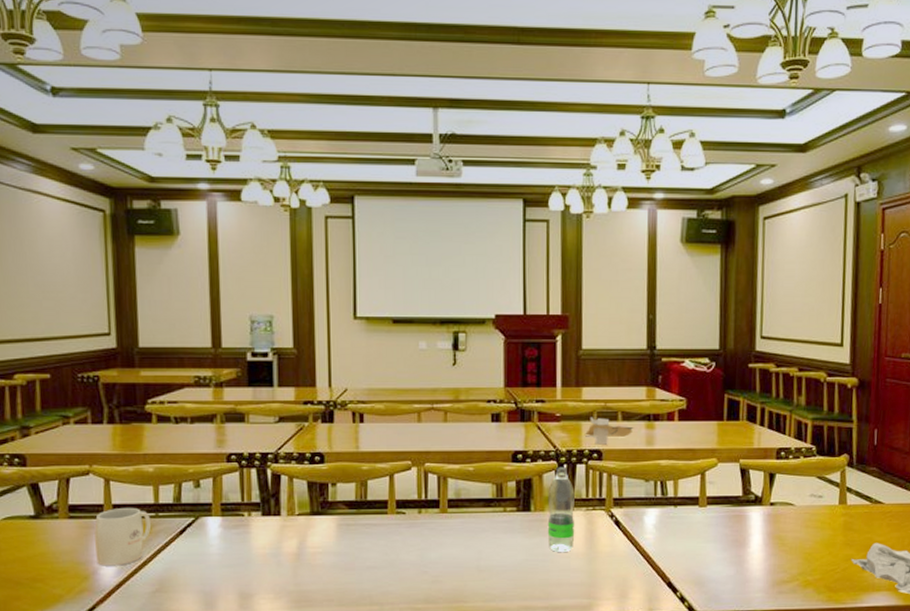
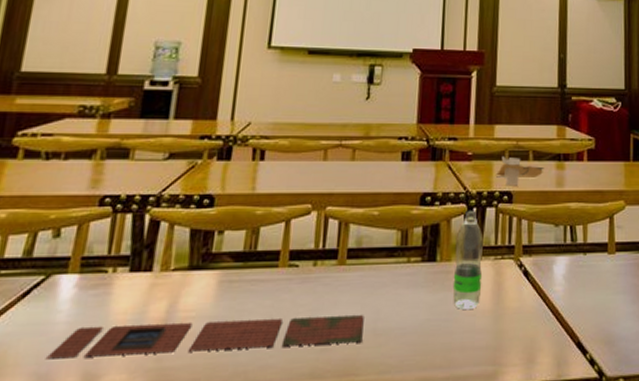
papers: none [207,553,468,581] -> present [45,314,364,360]

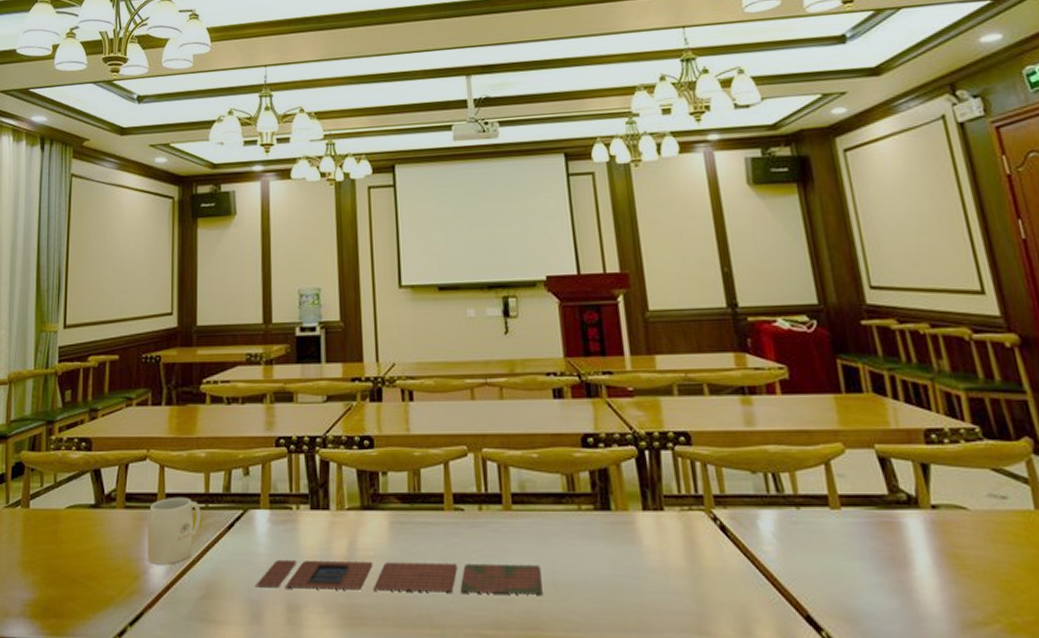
bottle: present [452,210,483,310] -> none [629,453,671,568]
papers: present [496,156,545,186] -> none [666,391,726,426]

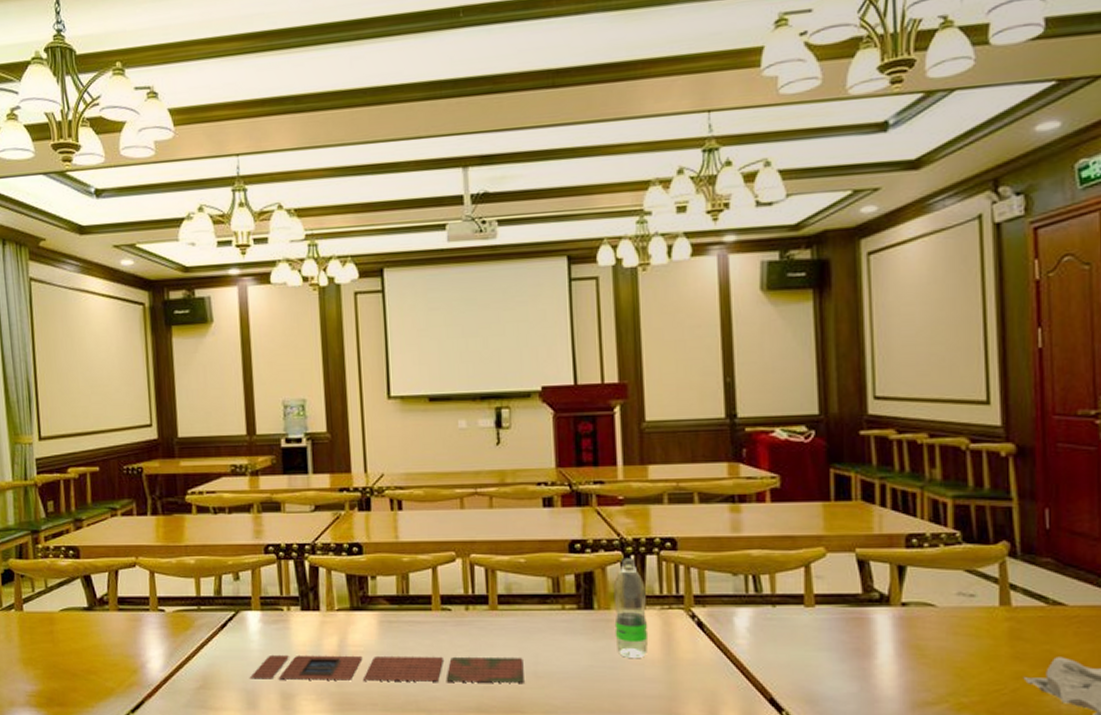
mug: present [148,497,202,565] -> none [141,600,195,660]
bottle: none [629,453,671,568] -> present [613,557,649,659]

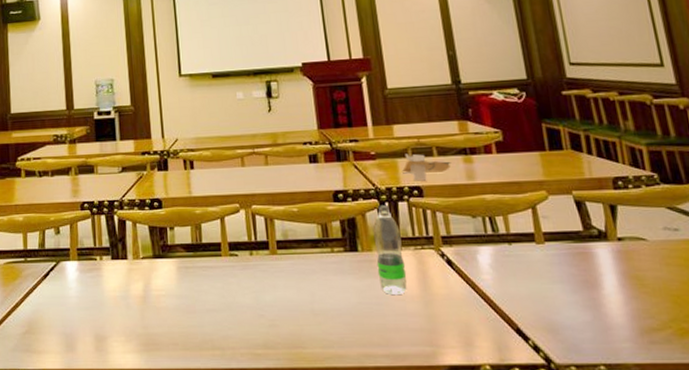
papers: present [249,654,524,683] -> none [68,296,304,323]
papers: none [655,499,715,532] -> present [402,153,451,181]

